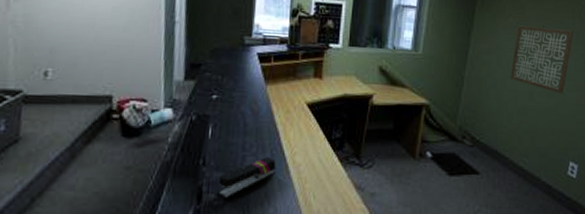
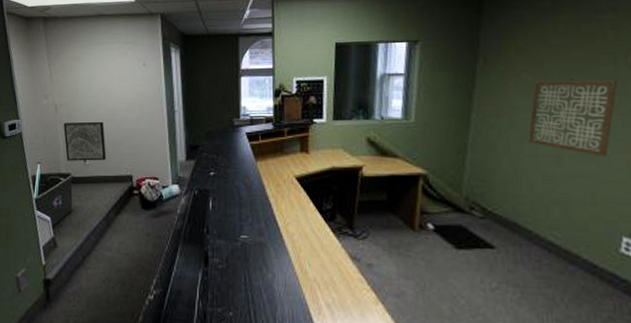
wall art: none [16,24,79,76] -> present [64,121,106,161]
stapler: present [217,156,276,200] -> none [221,226,271,265]

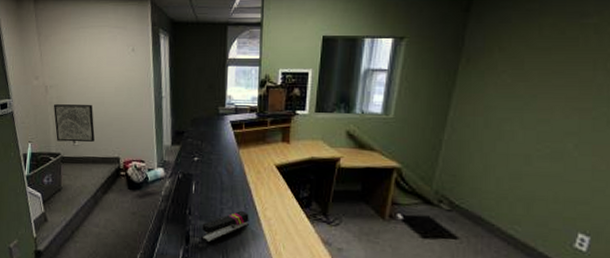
stapler: none [221,226,271,265] -> present [201,210,249,244]
wall art: present [528,78,618,158] -> none [501,81,595,159]

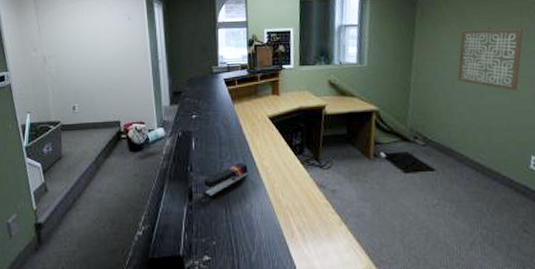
wall art: present [54,104,95,143] -> none [53,71,94,110]
wall art: none [501,81,595,159] -> present [457,27,524,92]

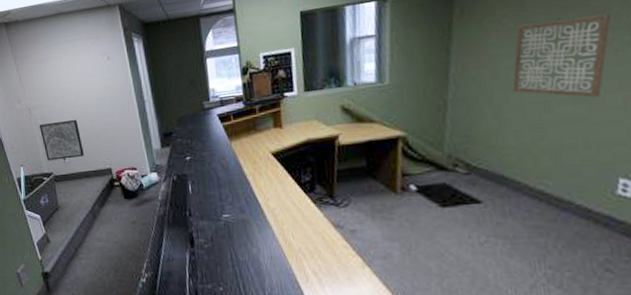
wall art: none [53,71,94,110] -> present [40,119,84,161]
stapler: present [204,162,248,198] -> none [204,204,253,244]

